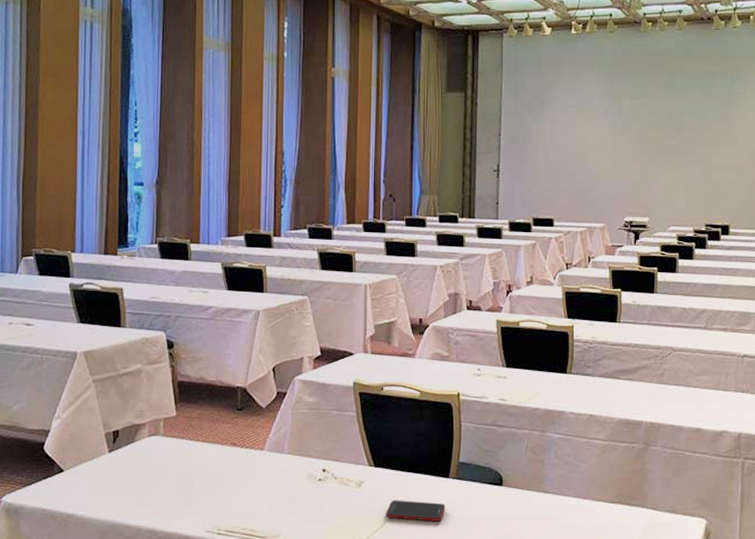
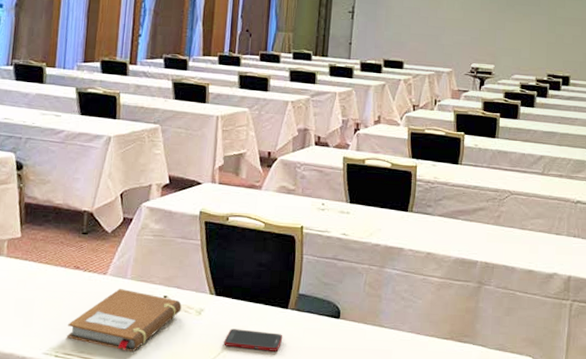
notebook: none [228,463,341,527] -> present [67,288,182,352]

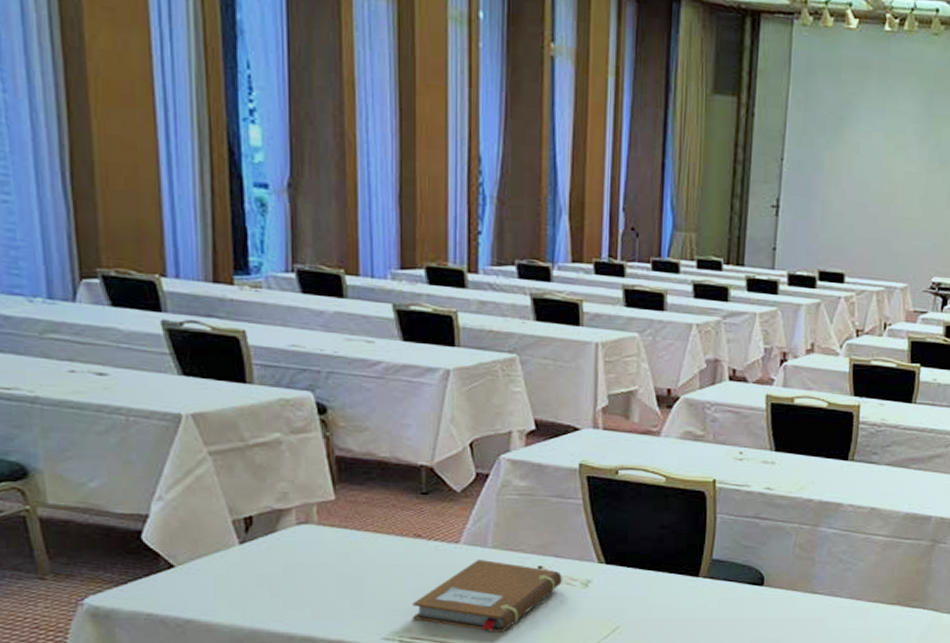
cell phone: present [224,329,283,351] -> none [619,602,694,625]

